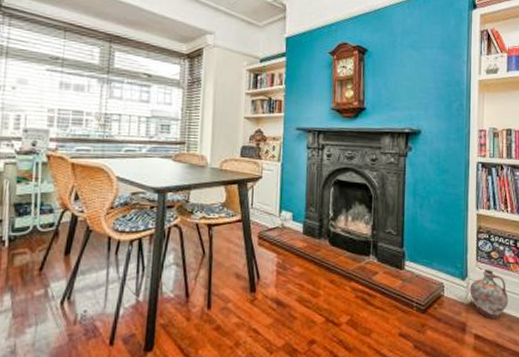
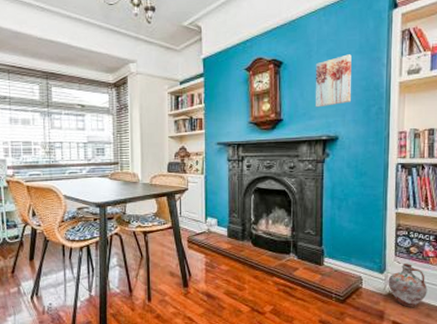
wall art: none [398,48,434,99] -> present [315,54,352,108]

